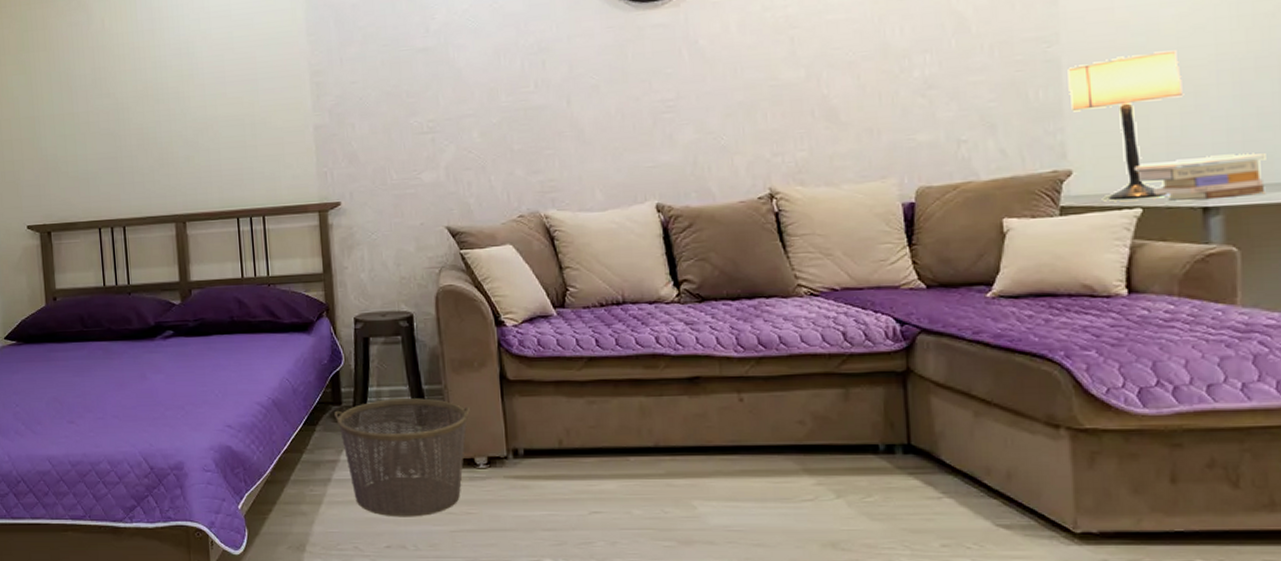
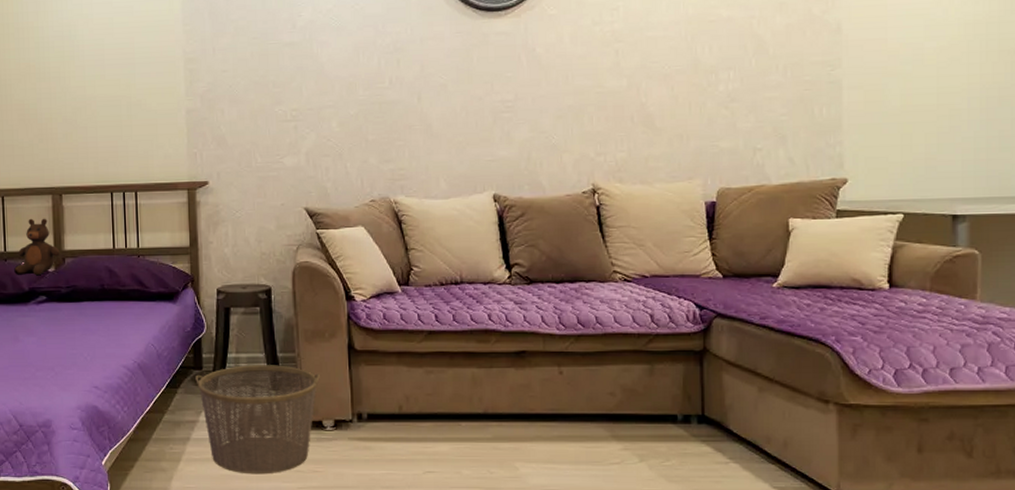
teddy bear: none [139,247,186,310] -> present [14,218,60,276]
table lamp: present [1069,52,1182,201] -> none [849,80,940,207]
books: present [1133,154,1266,201] -> none [898,171,1003,209]

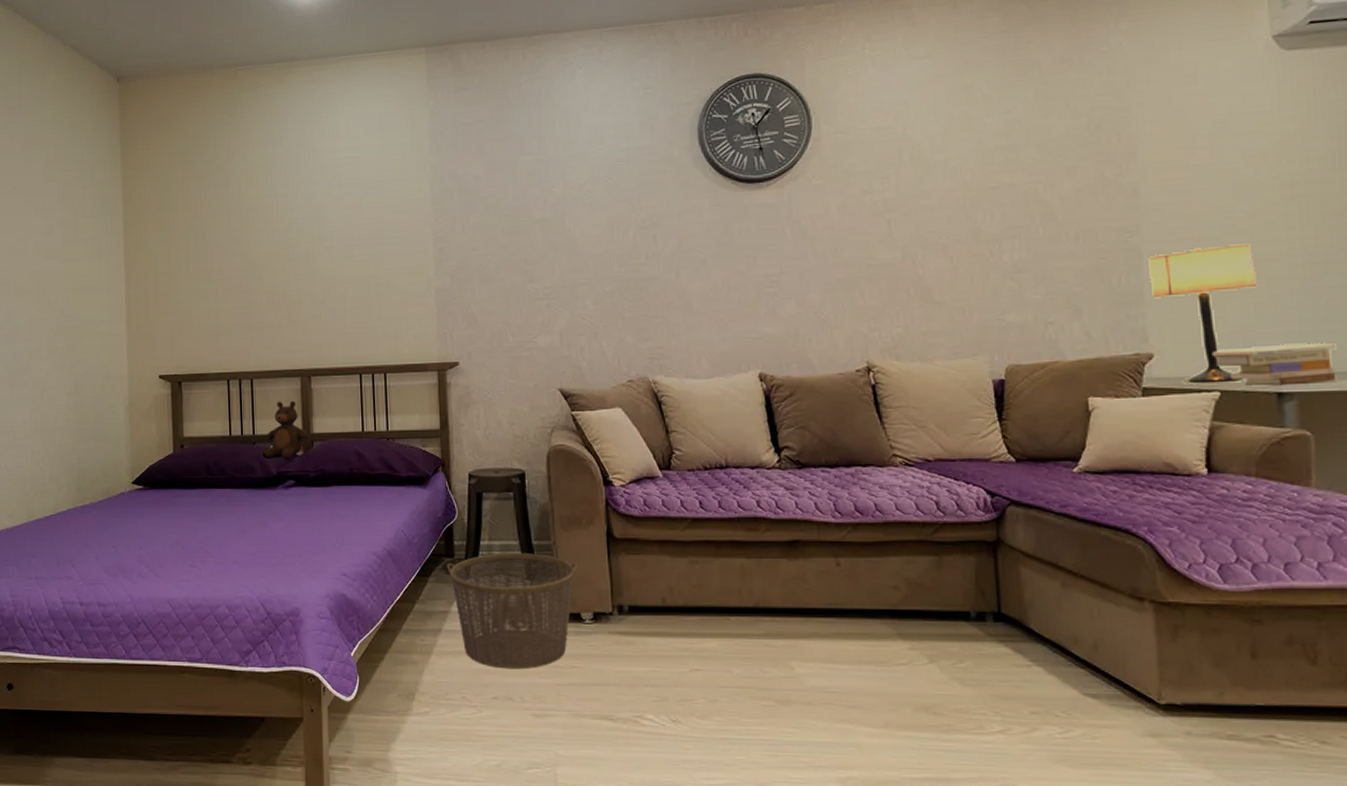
table lamp: none [849,80,940,207] -> present [1150,245,1257,384]
books: none [898,171,1003,209] -> present [1211,343,1337,386]

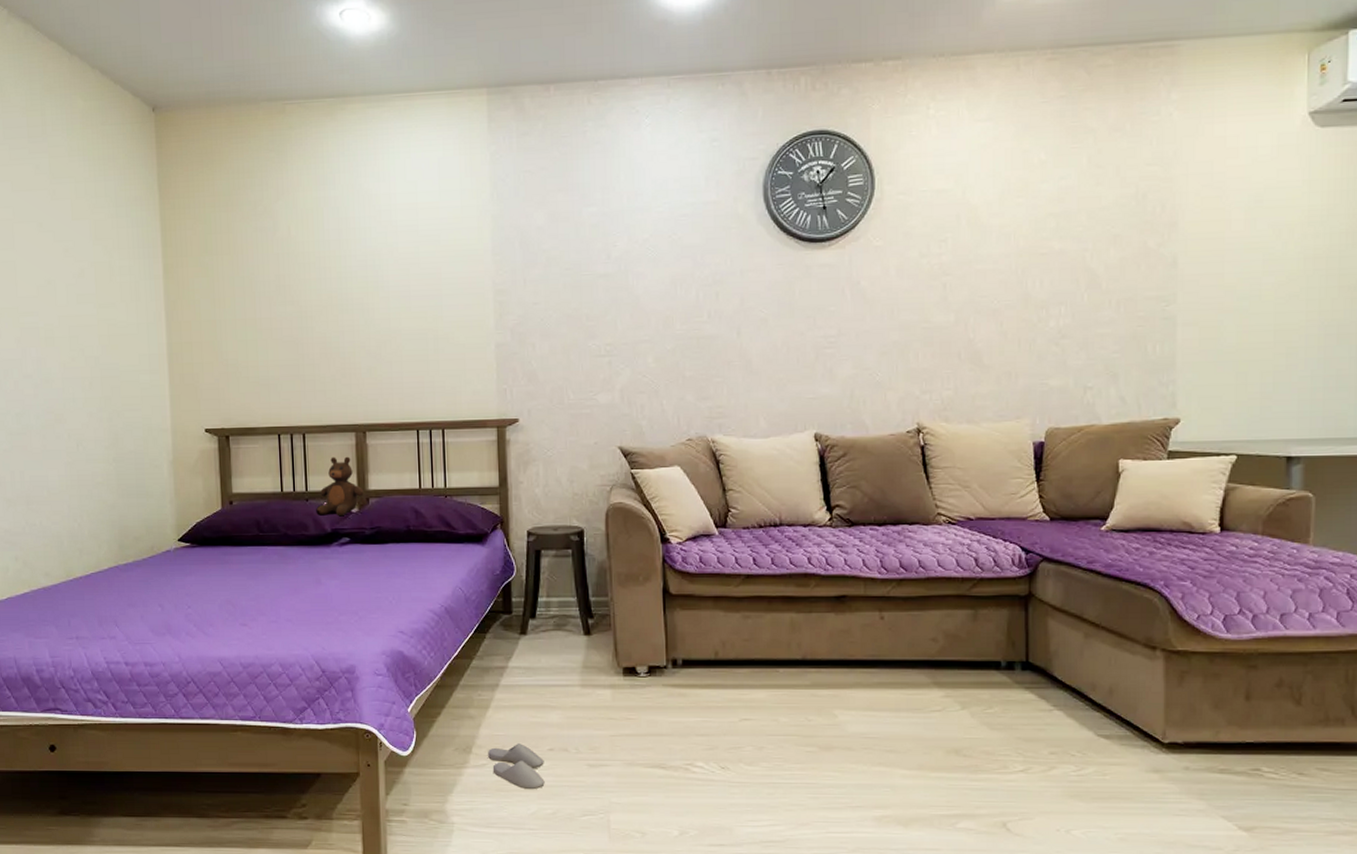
slippers: none [431,690,489,740] -> present [488,742,545,790]
basket: present [447,553,577,670] -> none [505,609,634,722]
table lamp: present [1150,245,1257,384] -> none [1183,316,1276,448]
books: present [1211,343,1337,386] -> none [1231,411,1340,451]

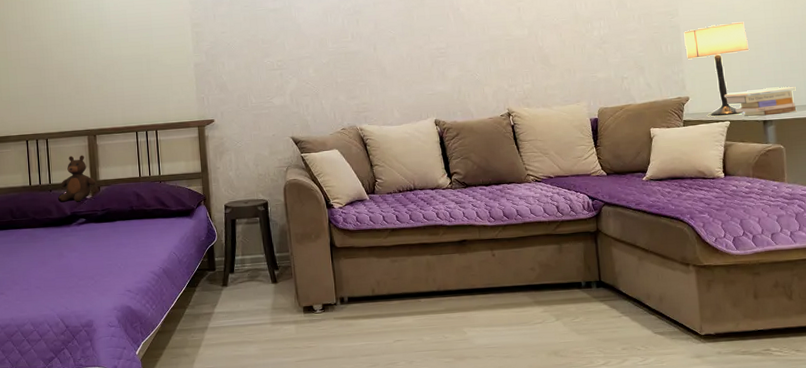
table lamp: none [1183,316,1276,448] -> present [685,23,749,117]
books: none [1231,411,1340,451] -> present [724,87,797,116]

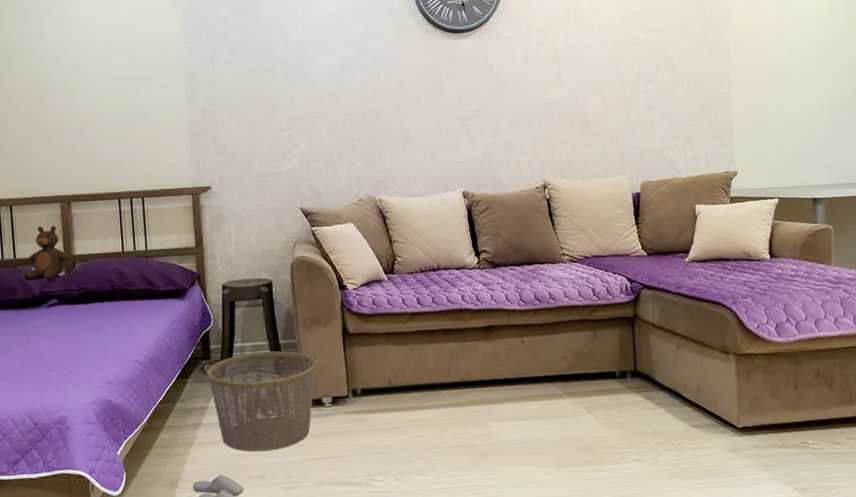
basket: none [210,263,309,353] -> present [204,351,318,452]
table lamp: present [685,23,749,117] -> none [736,91,802,193]
books: present [724,87,797,116] -> none [773,162,848,194]

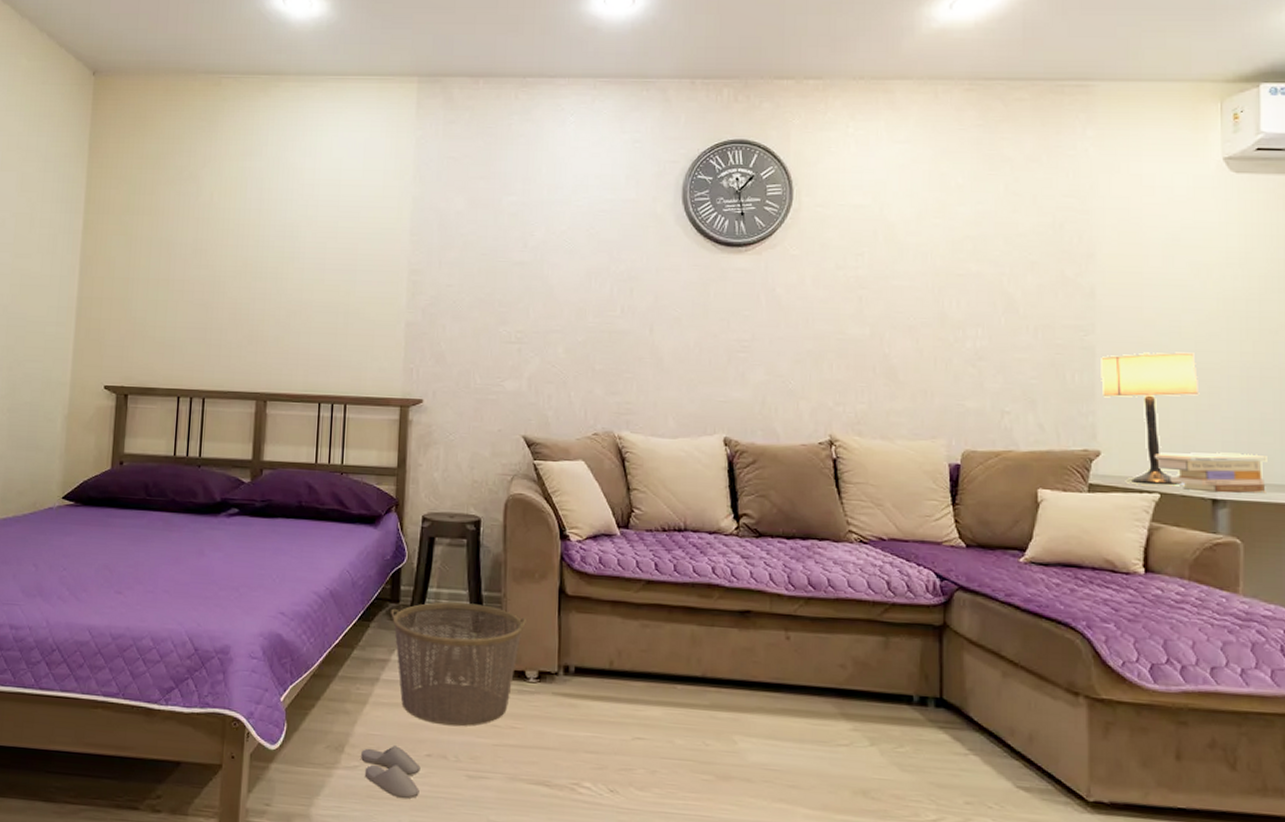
teddy bear: present [24,225,70,282] -> none [207,424,258,486]
table lamp: none [736,91,802,193] -> present [1102,352,1198,486]
books: none [773,162,848,194] -> present [1154,453,1266,493]

